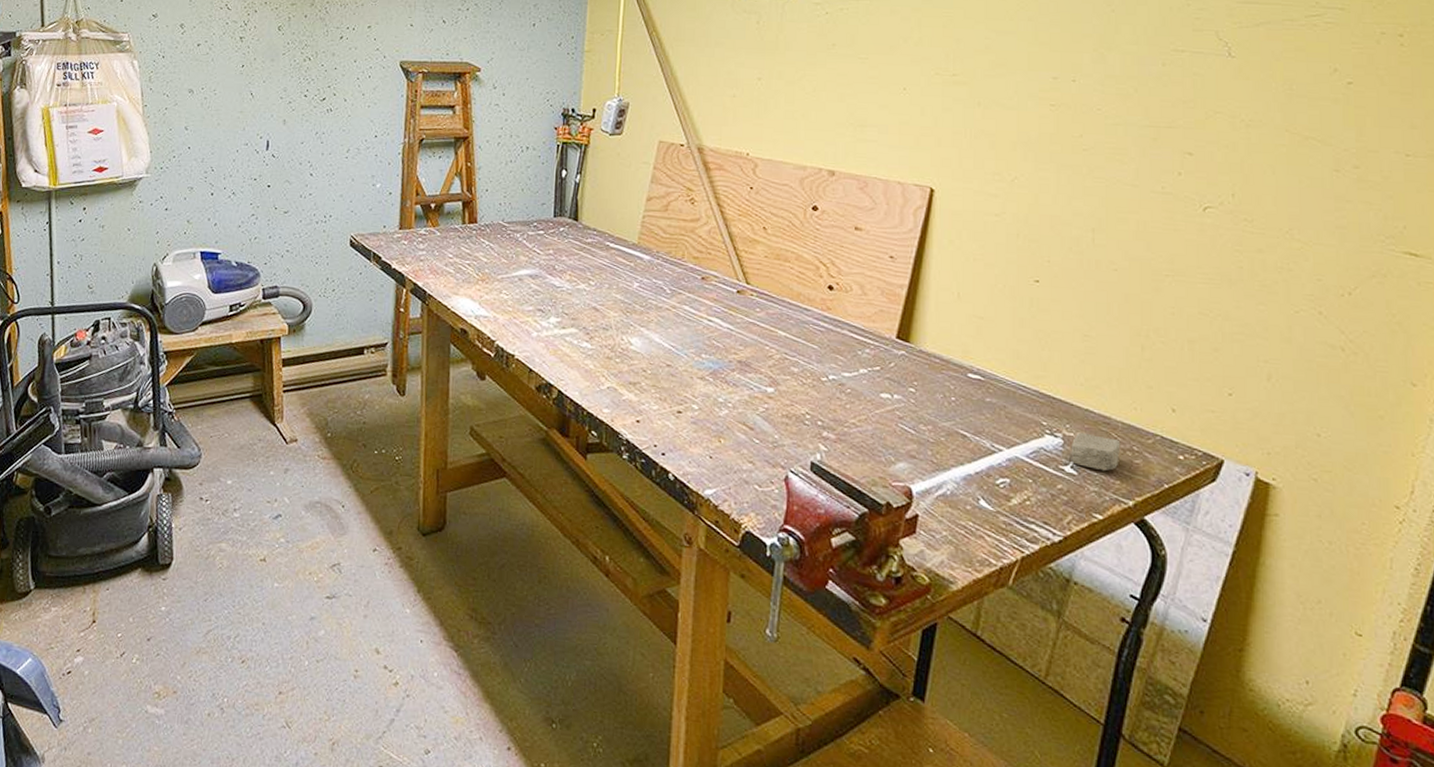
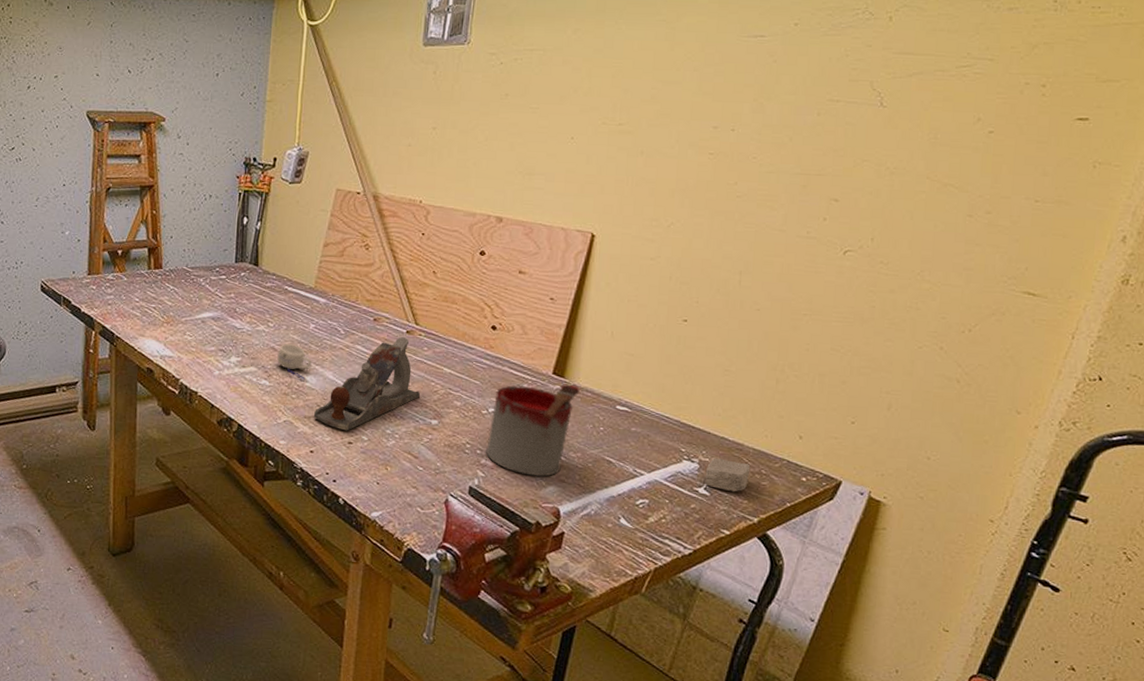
mug: none [598,302,636,344] -> present [276,343,312,381]
hand plane: none [639,297,755,399] -> present [313,337,421,431]
paint can: none [828,349,927,452] -> present [486,384,580,477]

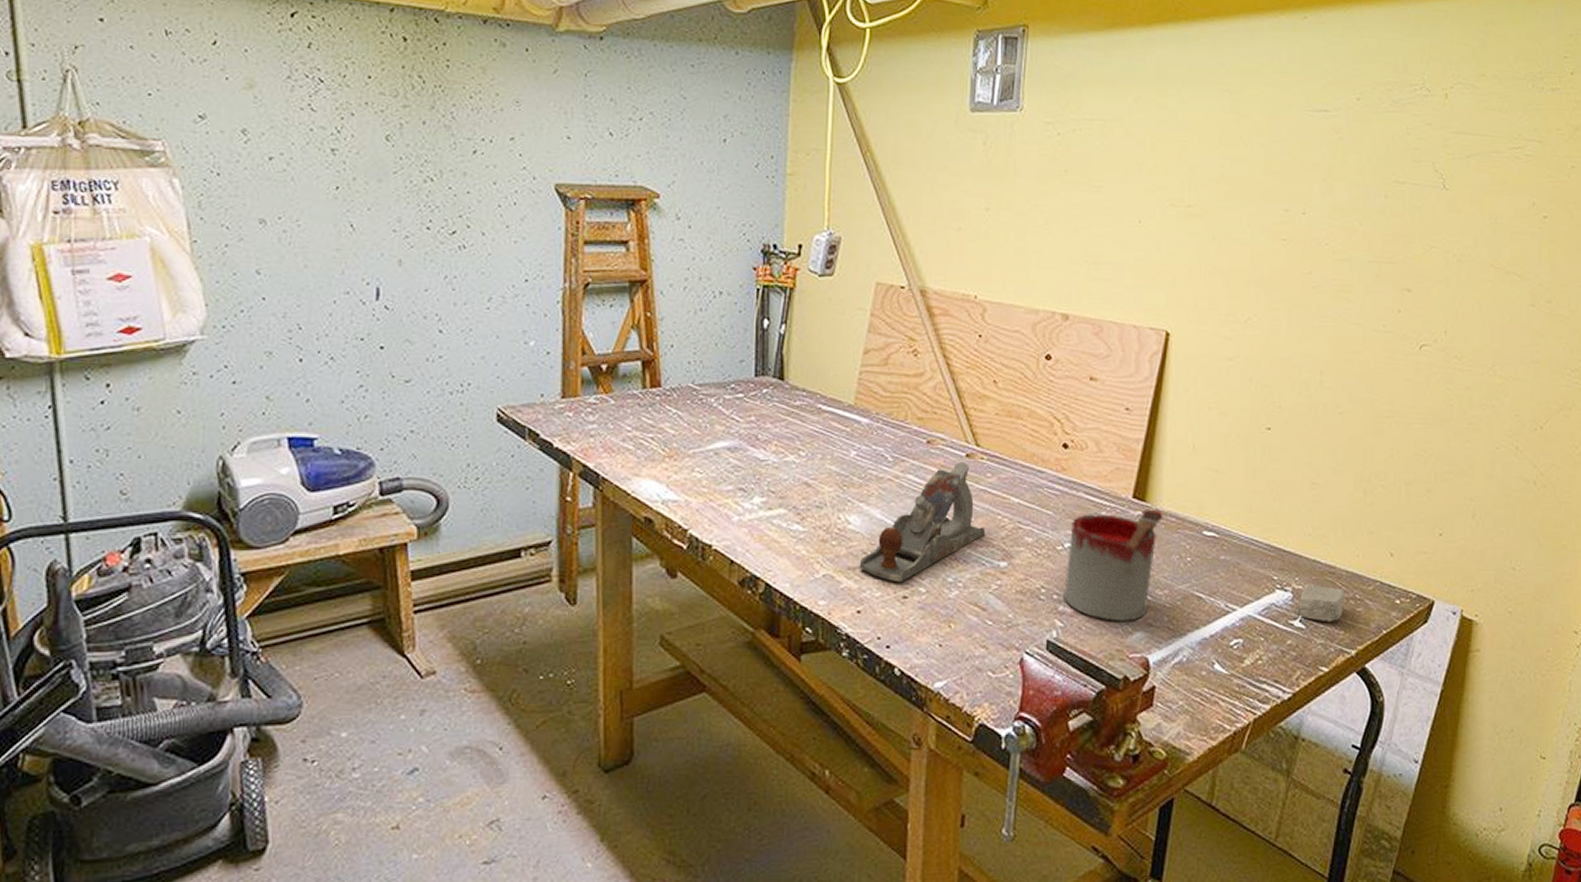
mug: present [276,343,312,381] -> none [810,476,855,522]

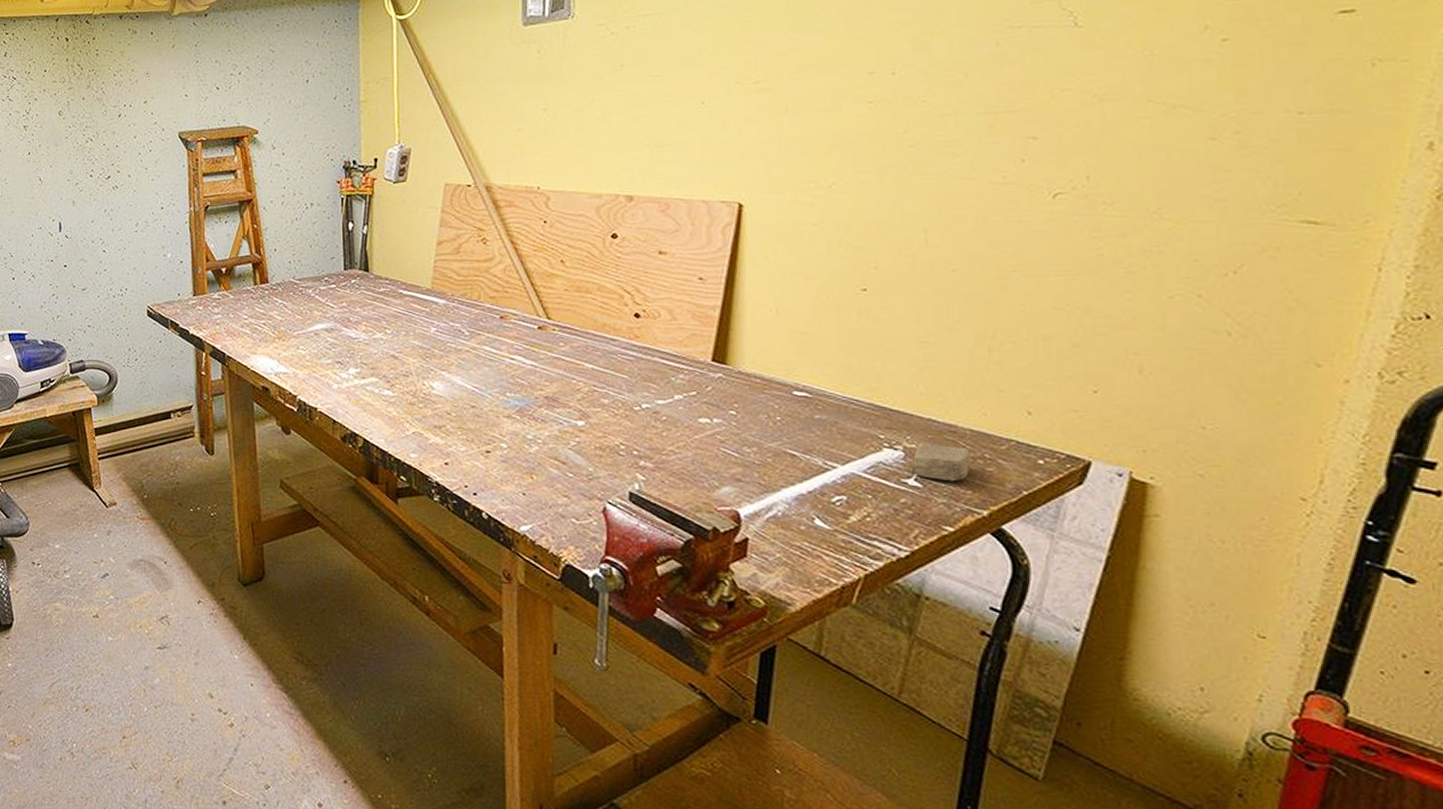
hand plane: present [859,462,986,583] -> none [444,334,562,439]
paint can: present [1064,509,1163,621] -> none [644,371,747,476]

